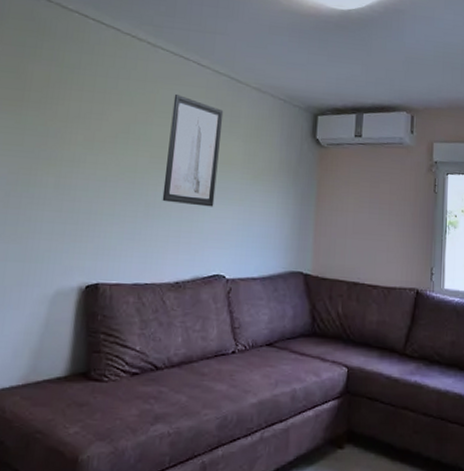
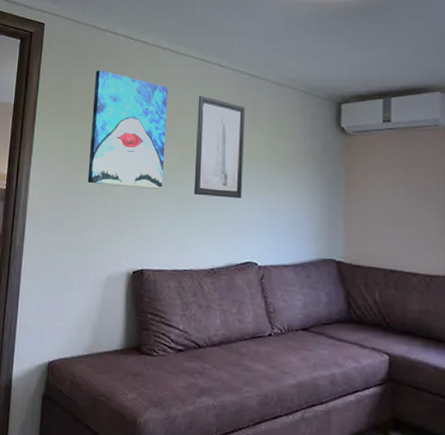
wall art: none [38,54,141,194] -> present [87,70,168,189]

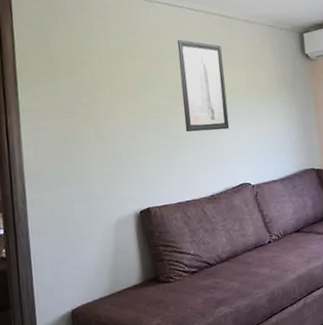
wall art: present [87,70,168,189] -> none [72,25,156,137]

